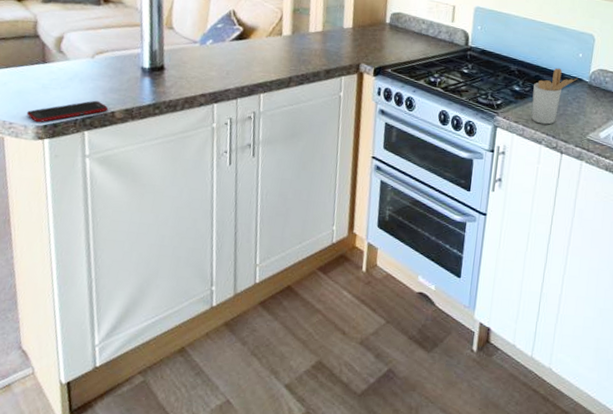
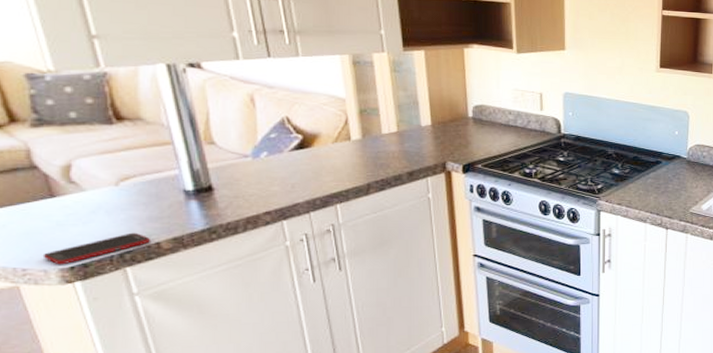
utensil holder: present [531,68,578,125] -> none [633,147,676,203]

